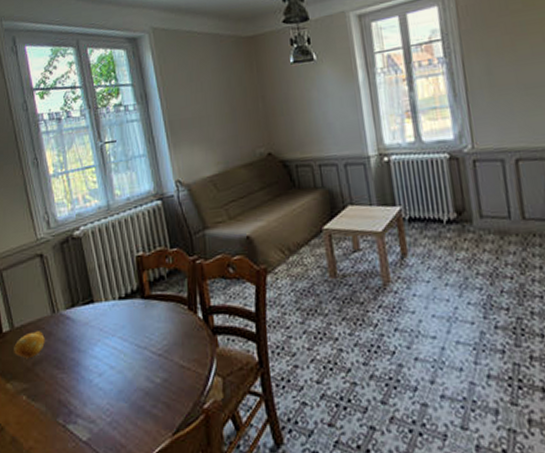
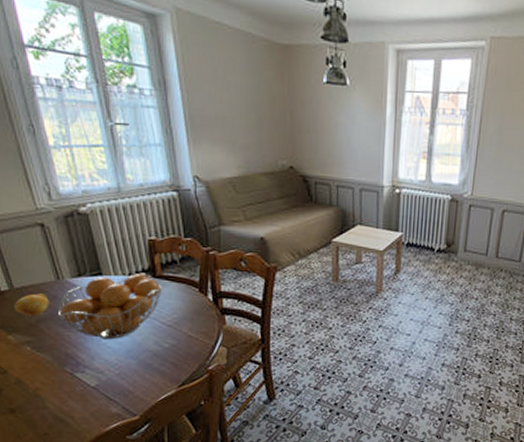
fruit basket: none [53,294,151,380] -> present [58,273,162,340]

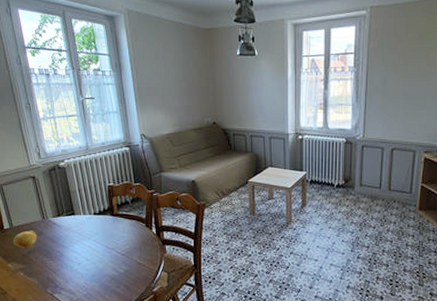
fruit basket: present [58,273,162,340] -> none [43,212,118,267]

